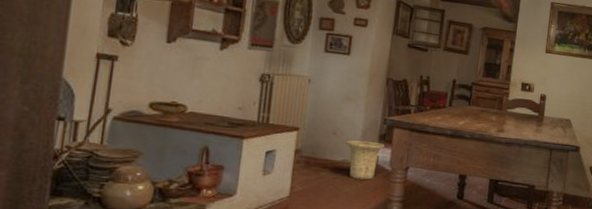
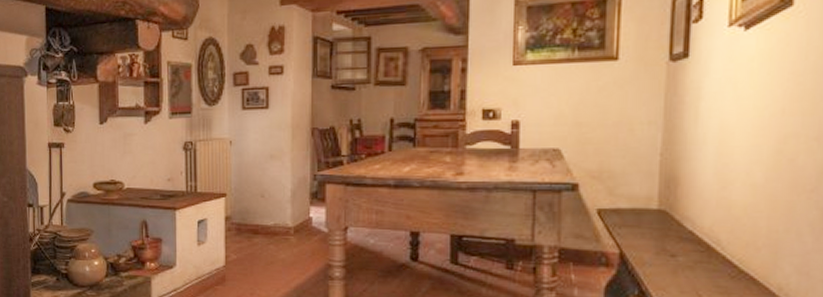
basket: present [346,140,384,180] -> none [276,201,317,244]

